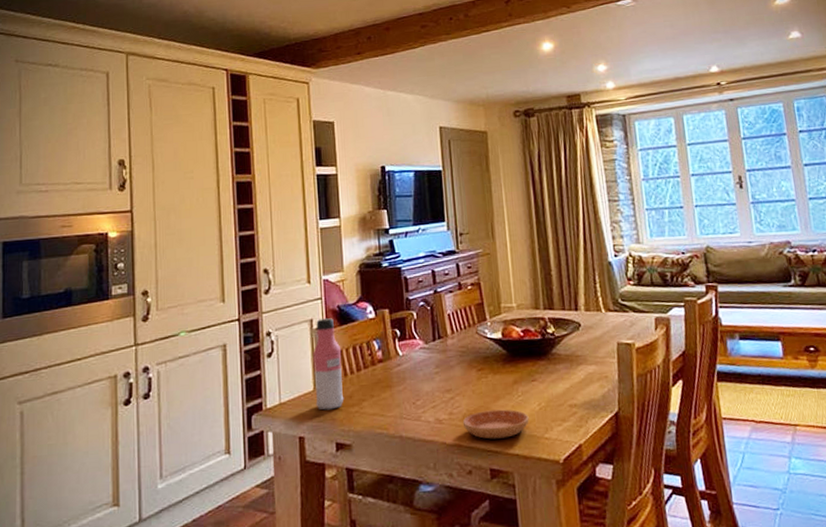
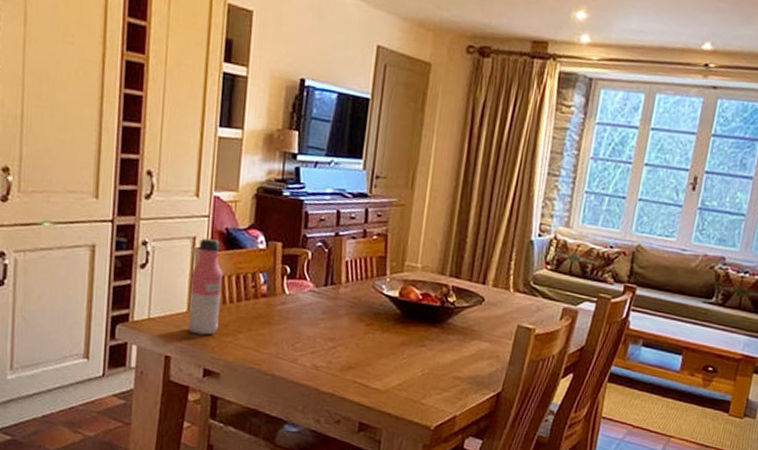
saucer: present [462,409,529,440] -> none [340,366,409,396]

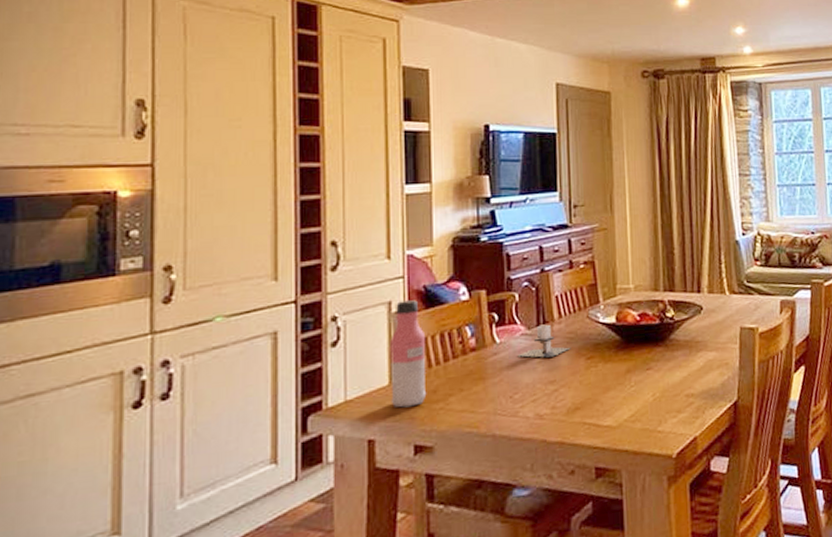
candle: none [303,285,353,317] -> present [517,324,571,358]

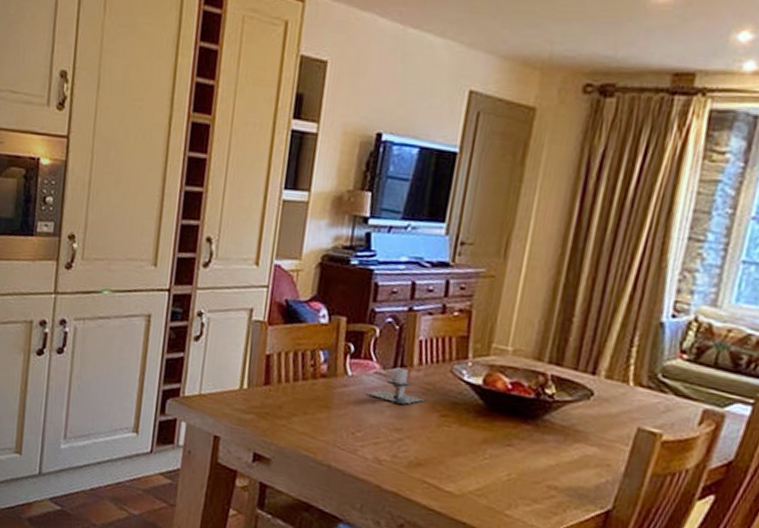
water bottle: present [390,300,427,408] -> none [239,310,280,416]

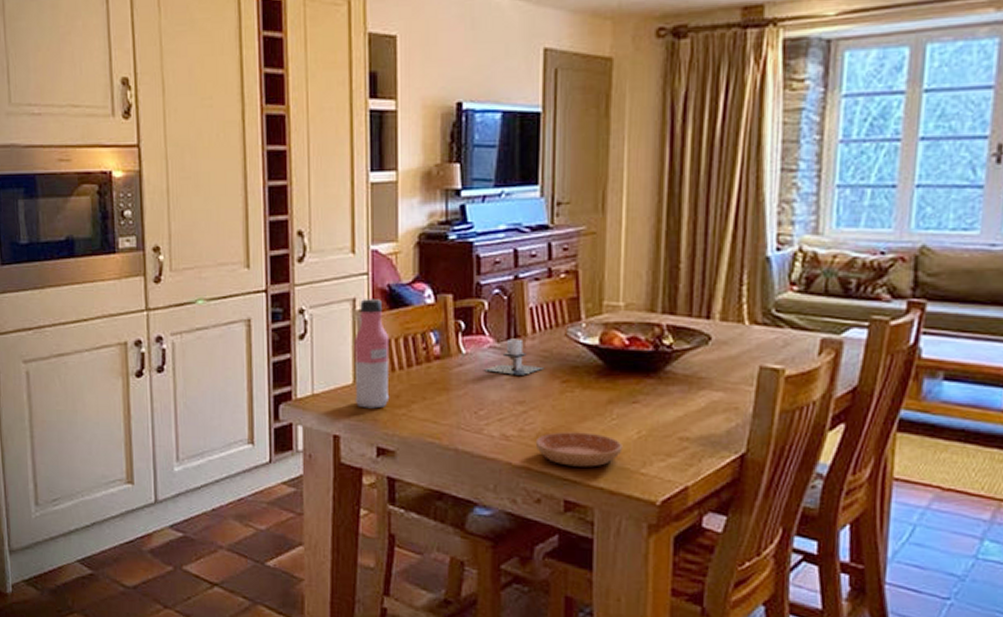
water bottle: none [239,310,280,416] -> present [354,299,390,409]
saucer: none [406,463,491,502] -> present [535,432,623,467]

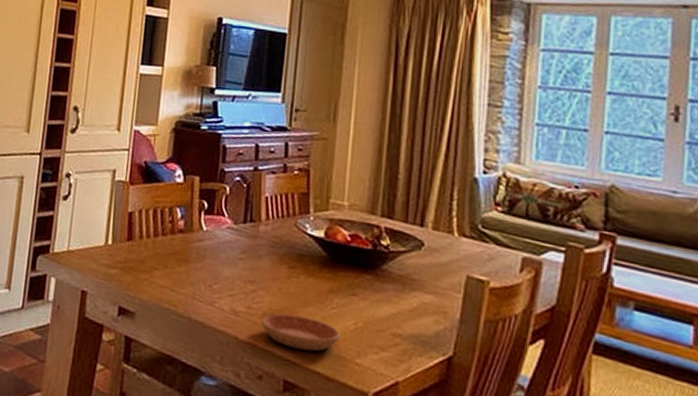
water bottle: present [354,299,390,409] -> none [104,171,141,271]
candle: present [484,338,545,375] -> none [221,222,275,257]

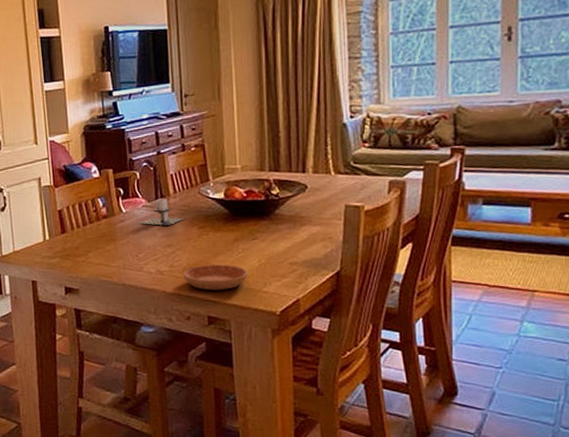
candle: none [221,222,275,257] -> present [140,198,185,226]

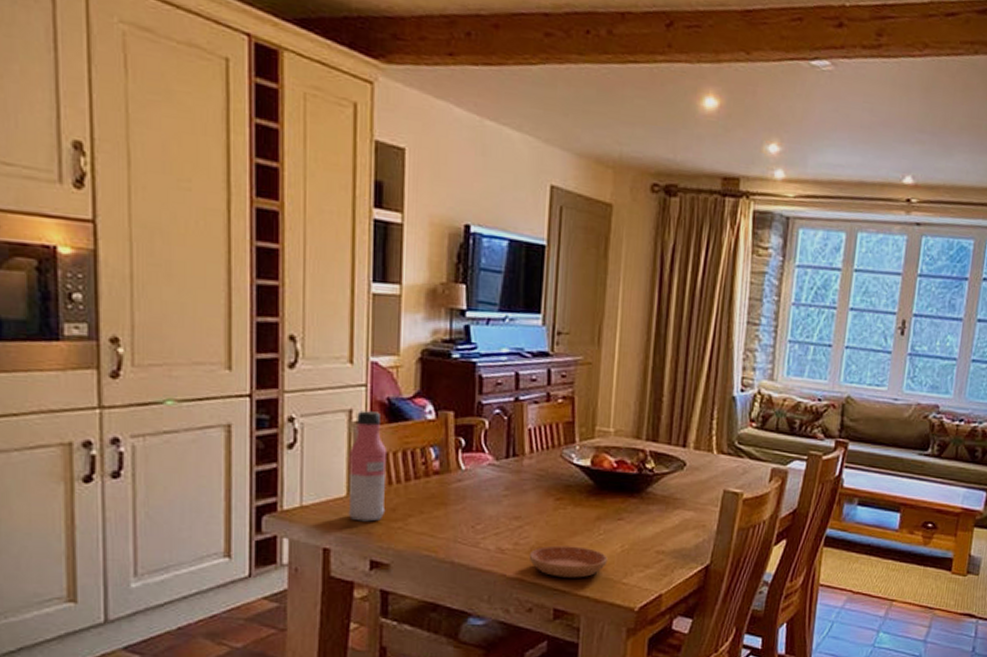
water bottle: none [42,177,72,259] -> present [348,411,387,522]
candle: present [140,198,185,226] -> none [483,457,540,492]

